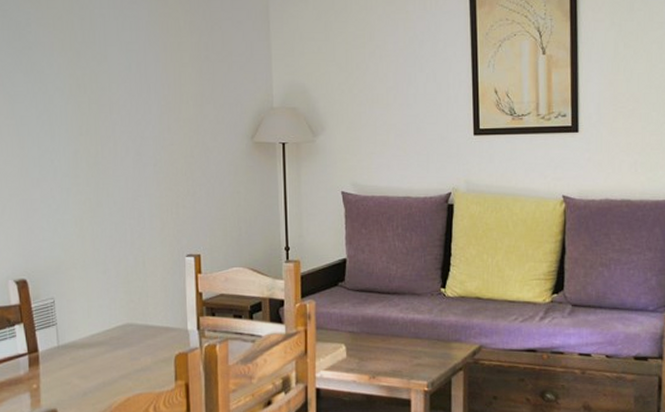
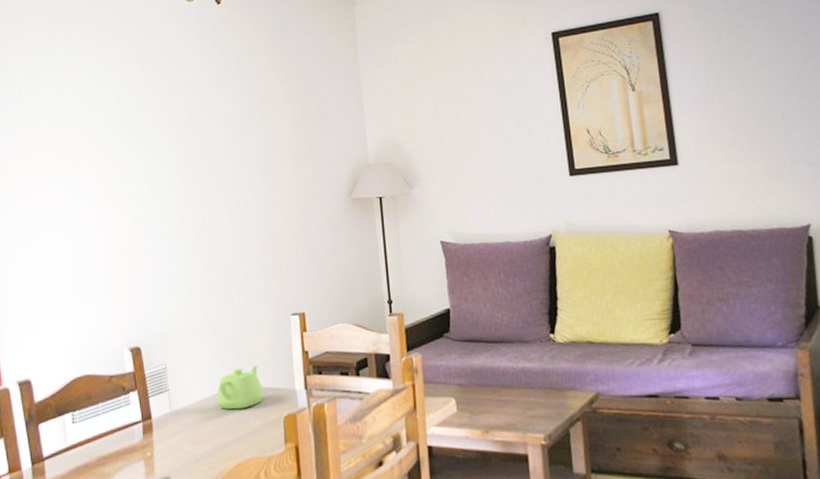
teapot: none [106,303,155,346] -> present [216,364,263,410]

